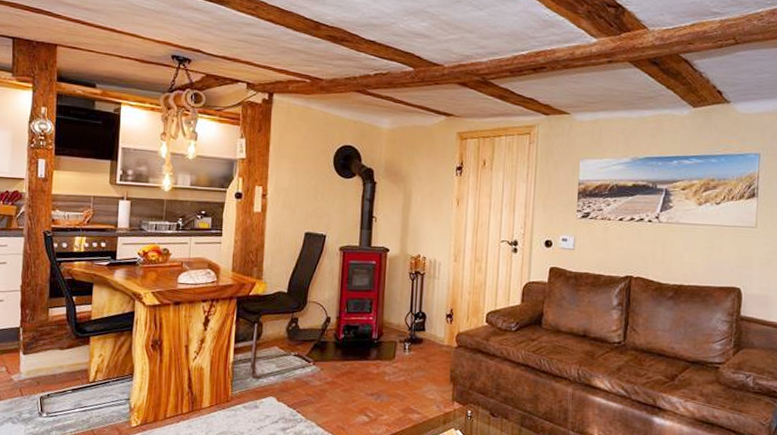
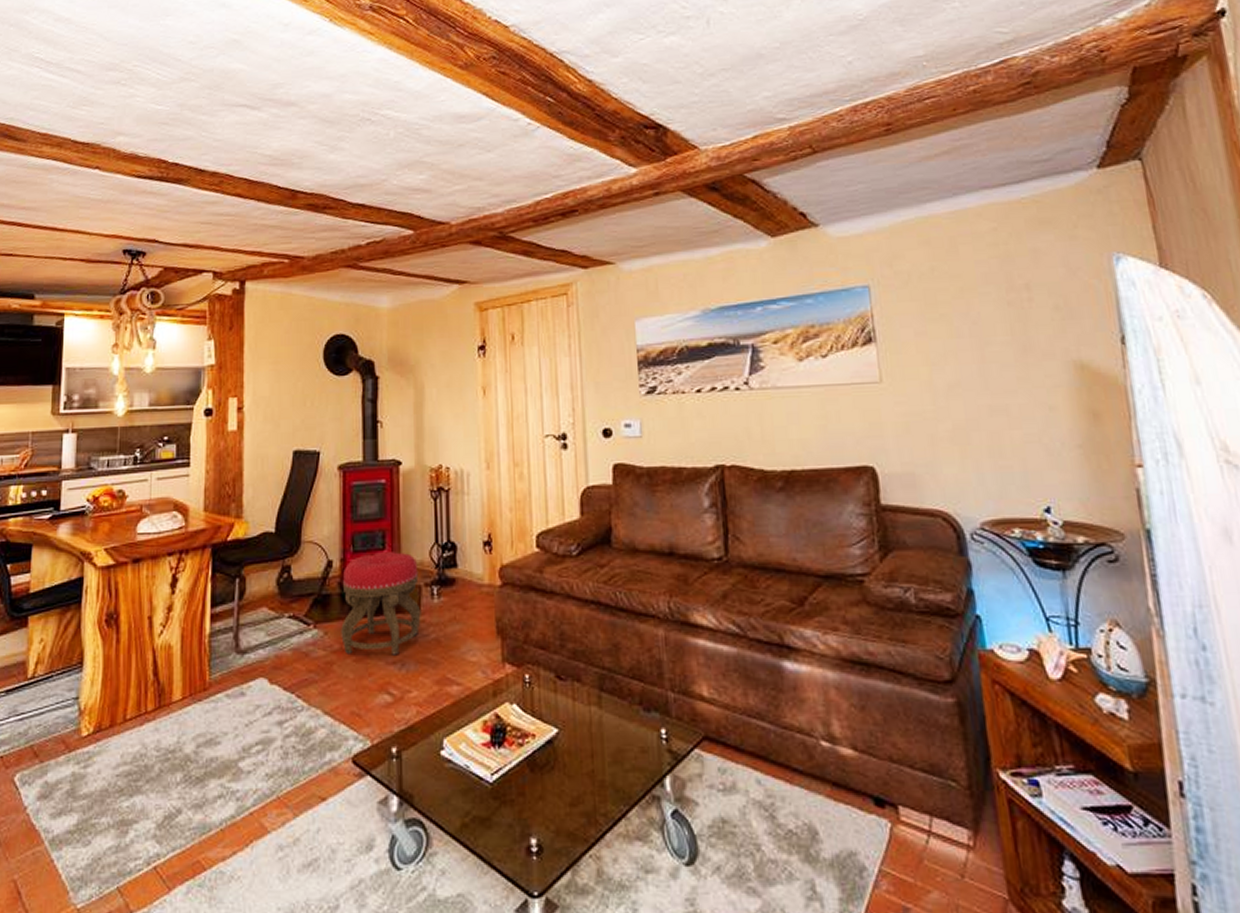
stool: none [333,314,396,389] -> present [341,552,421,655]

